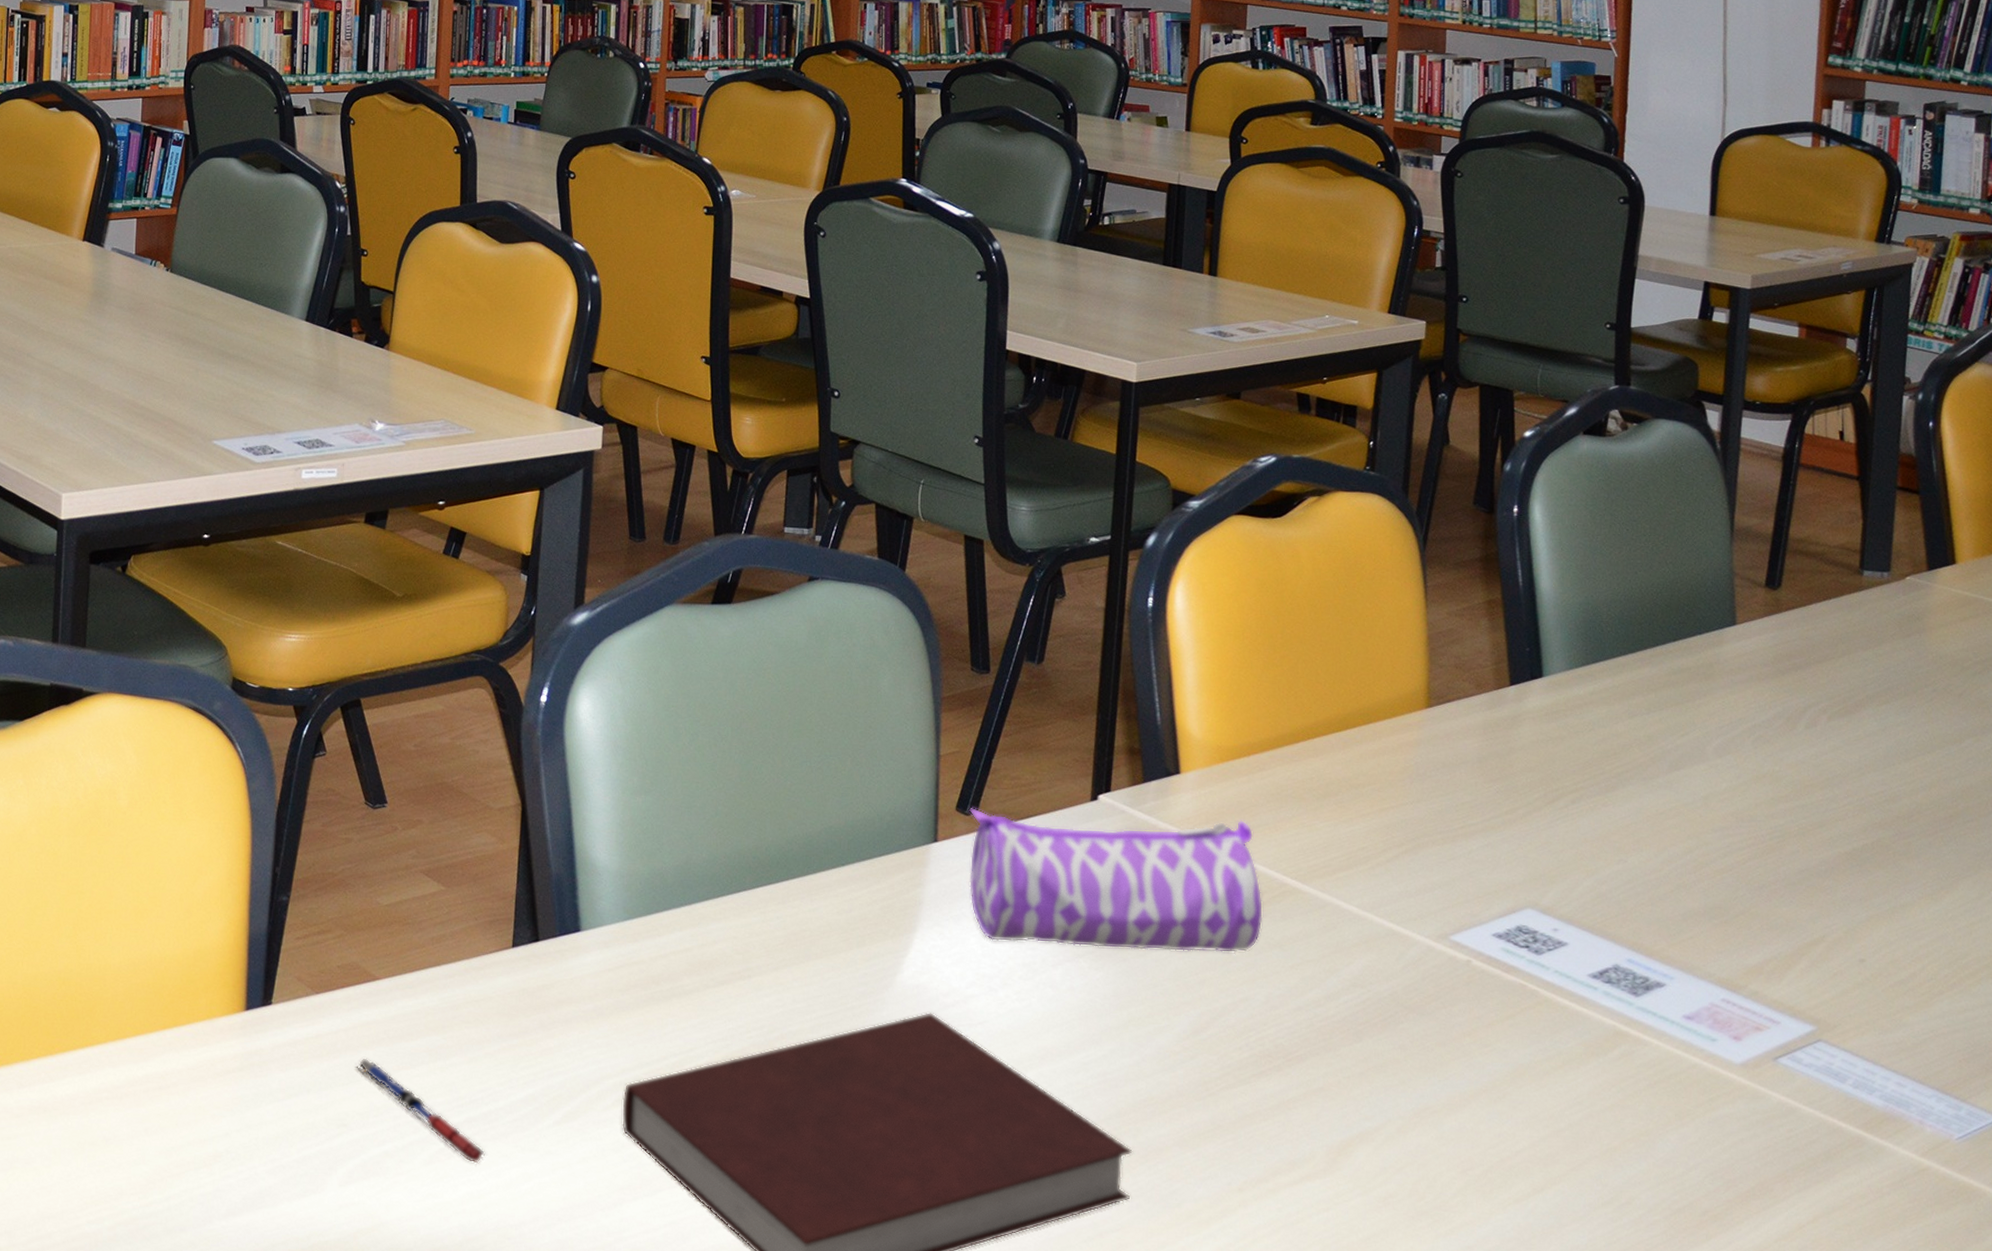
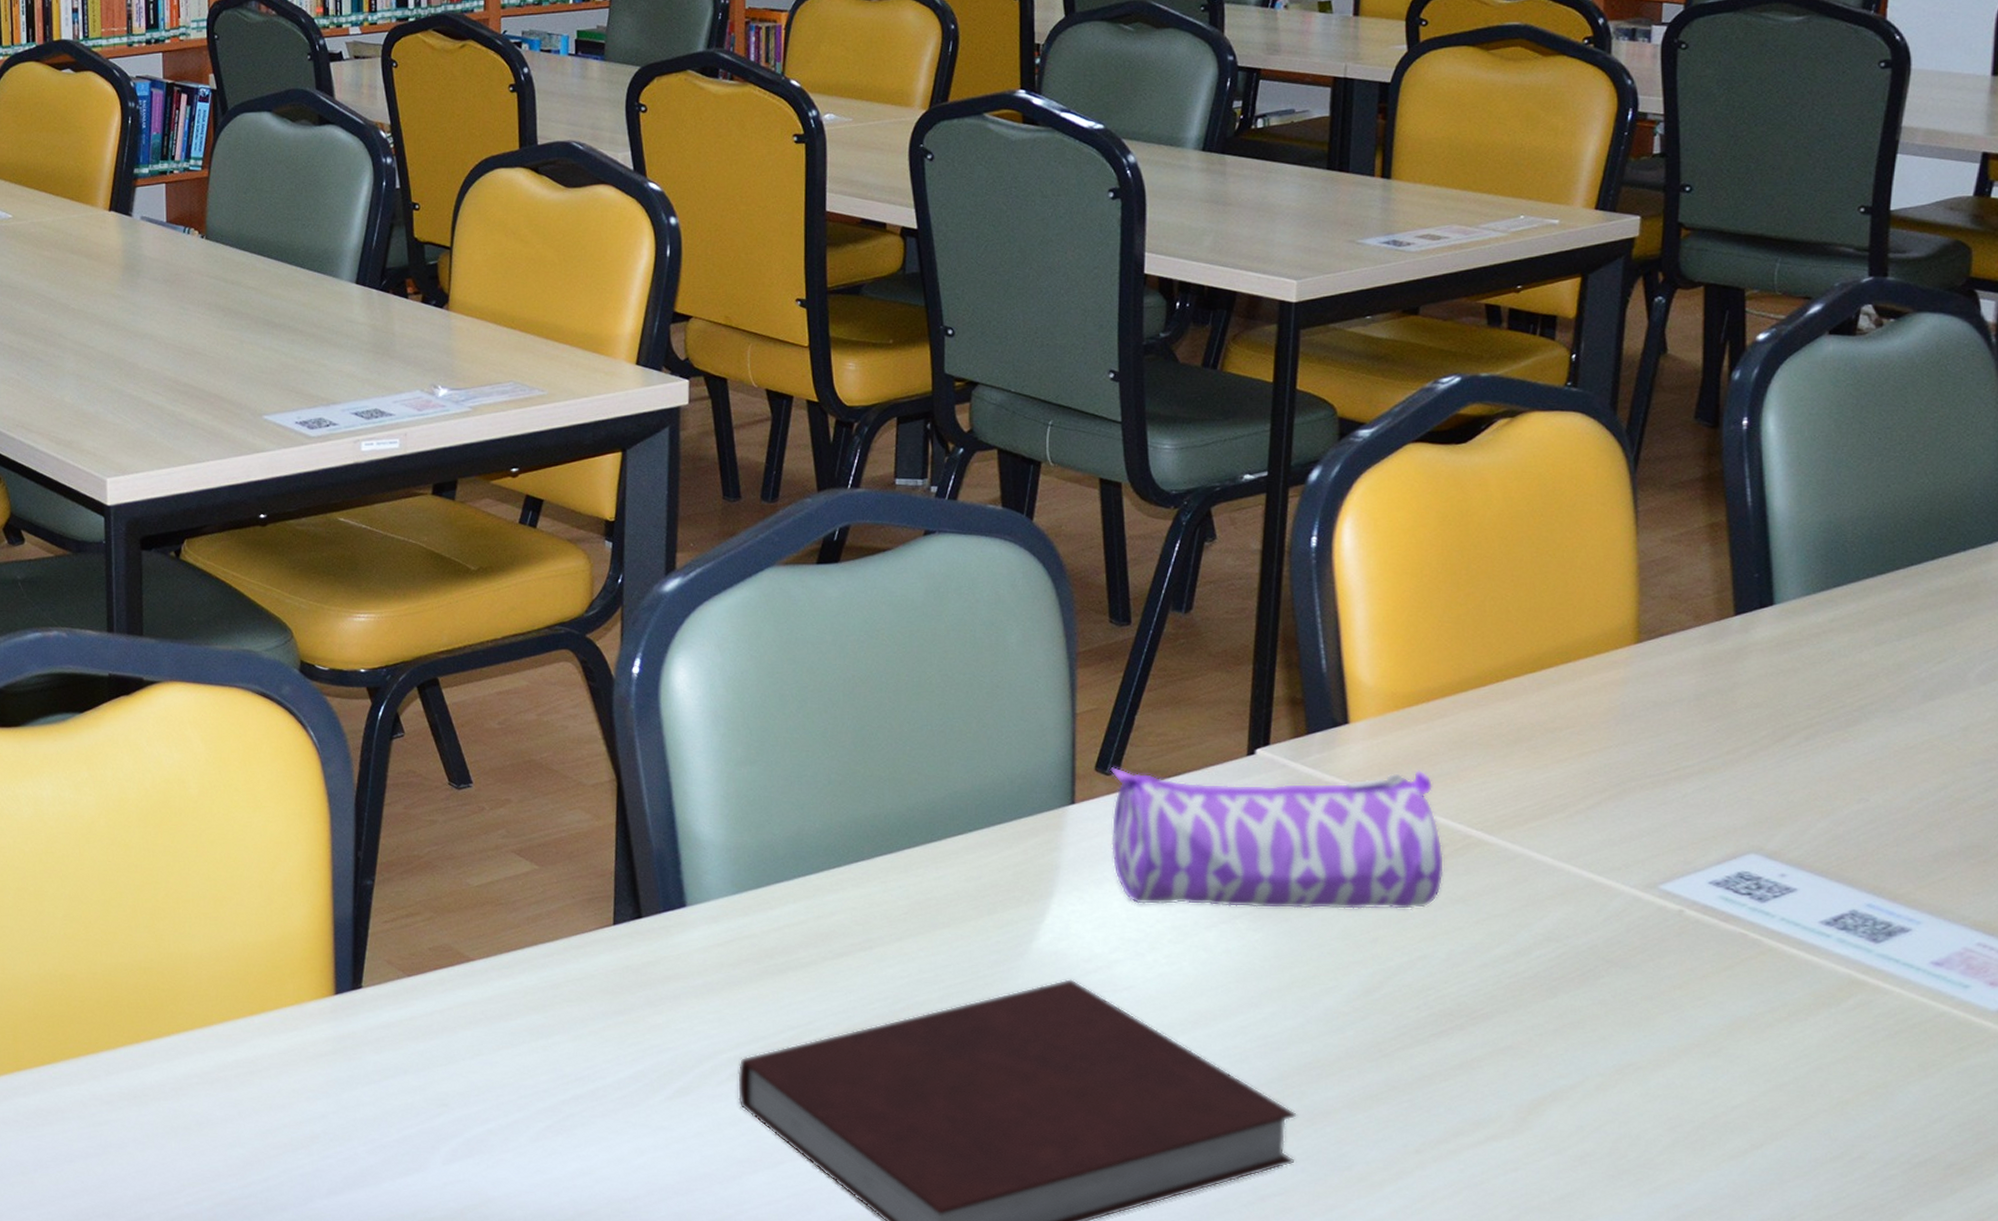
pen: present [357,1058,485,1164] -> none [455,1038,594,1140]

